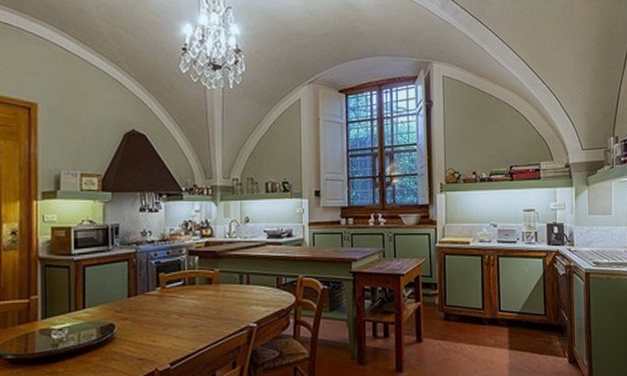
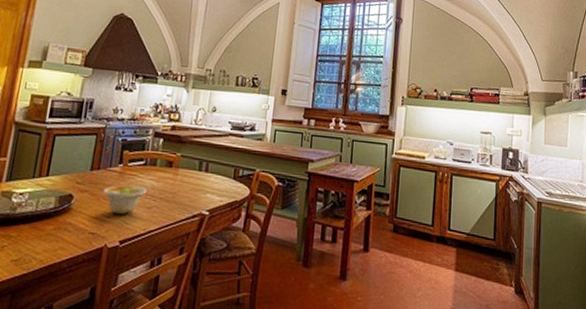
bowl: none [144,306,190,337] -> present [102,185,148,214]

